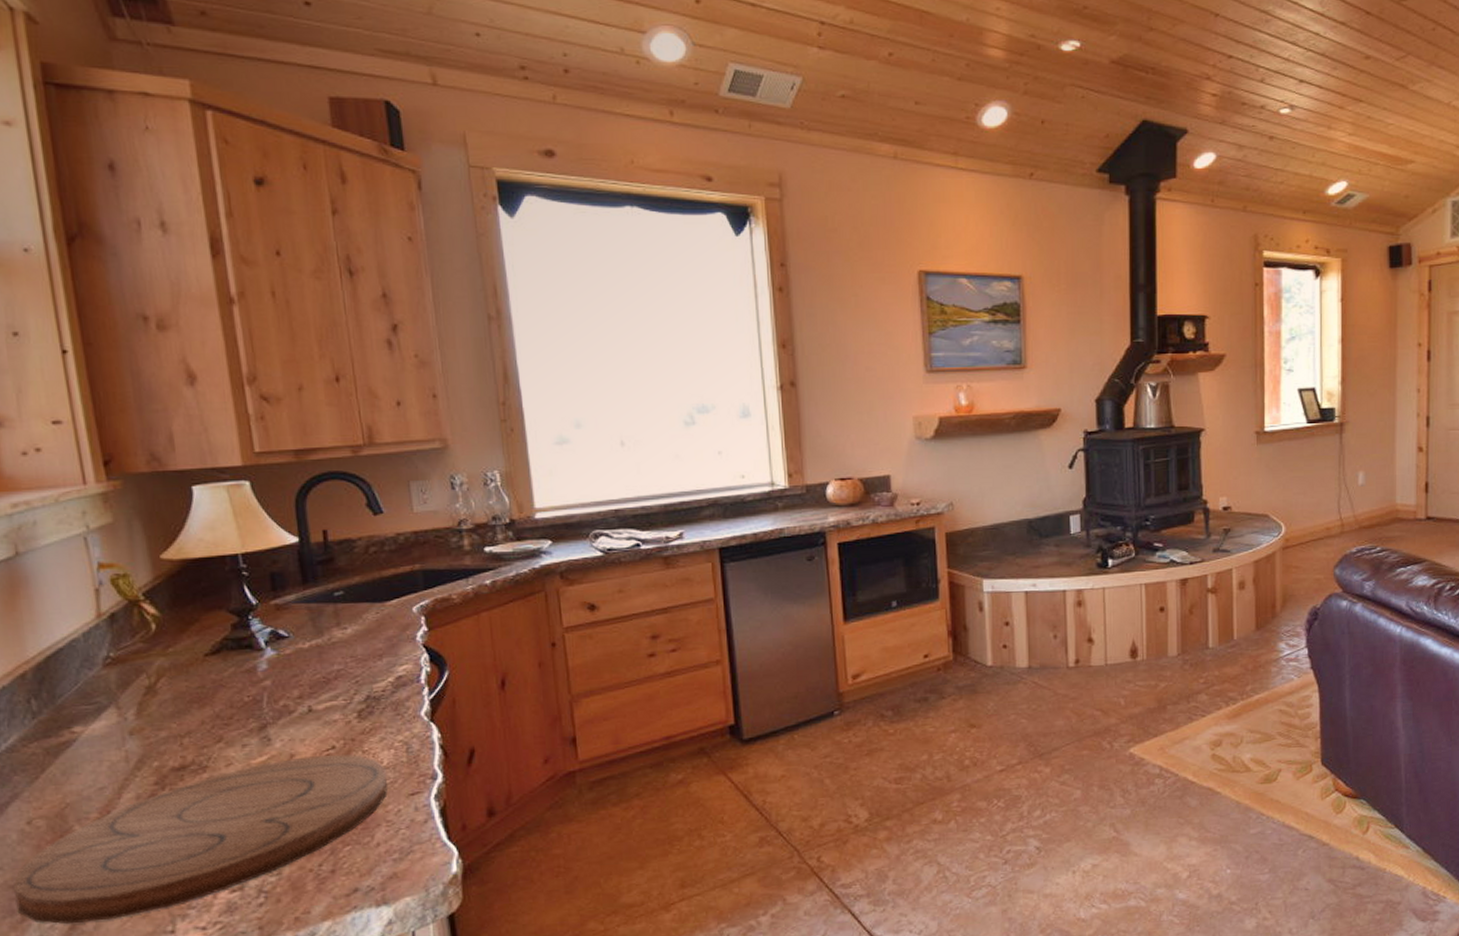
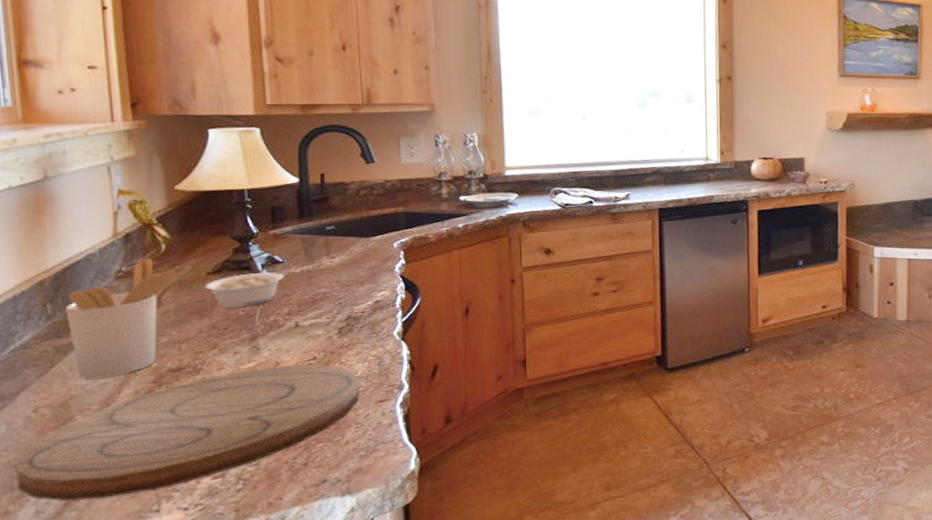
utensil holder: none [52,641,188,783] -> present [66,258,193,378]
legume: none [203,649,291,695] -> present [204,272,284,309]

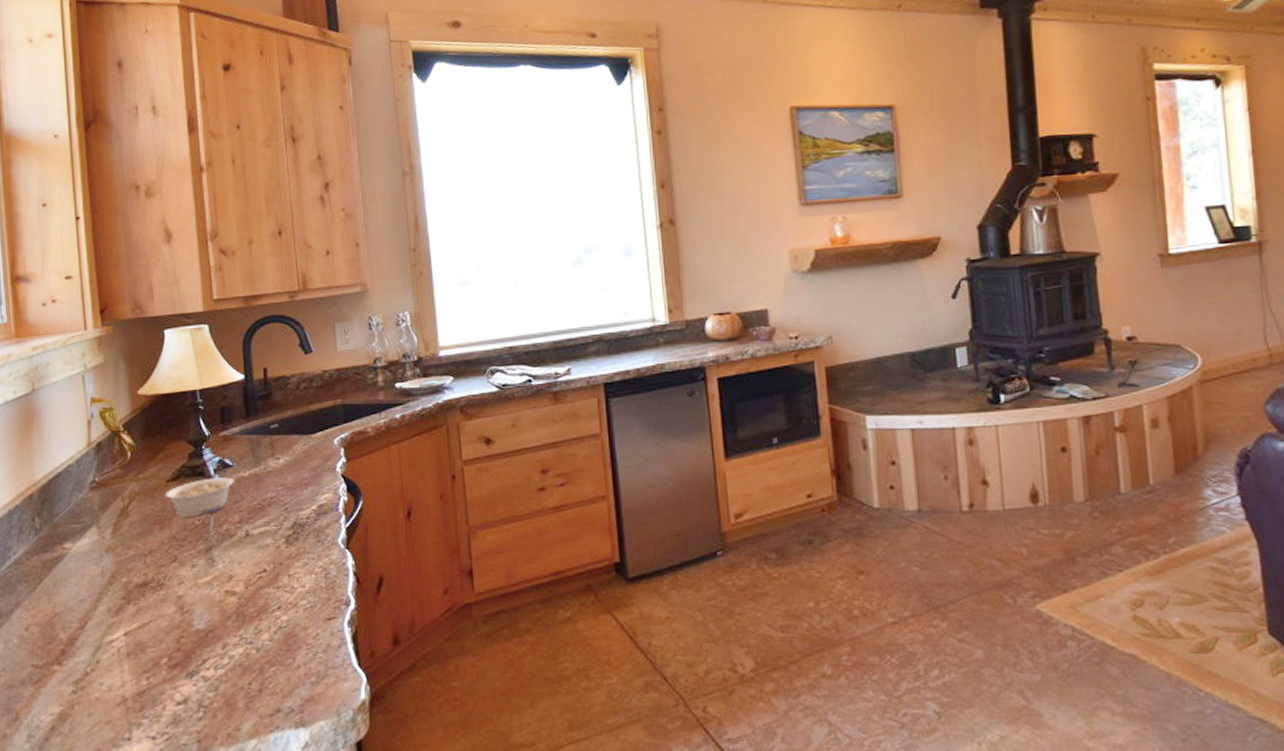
cutting board: present [16,364,359,501] -> none [12,577,308,725]
utensil holder: present [66,258,193,378] -> none [50,467,154,595]

